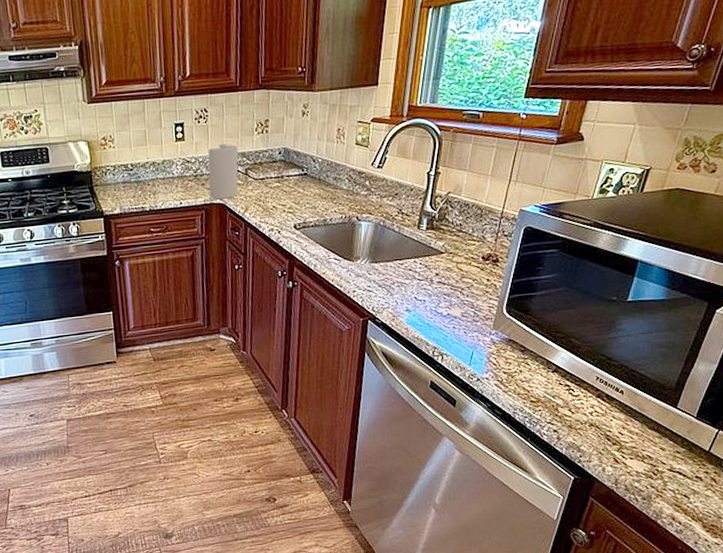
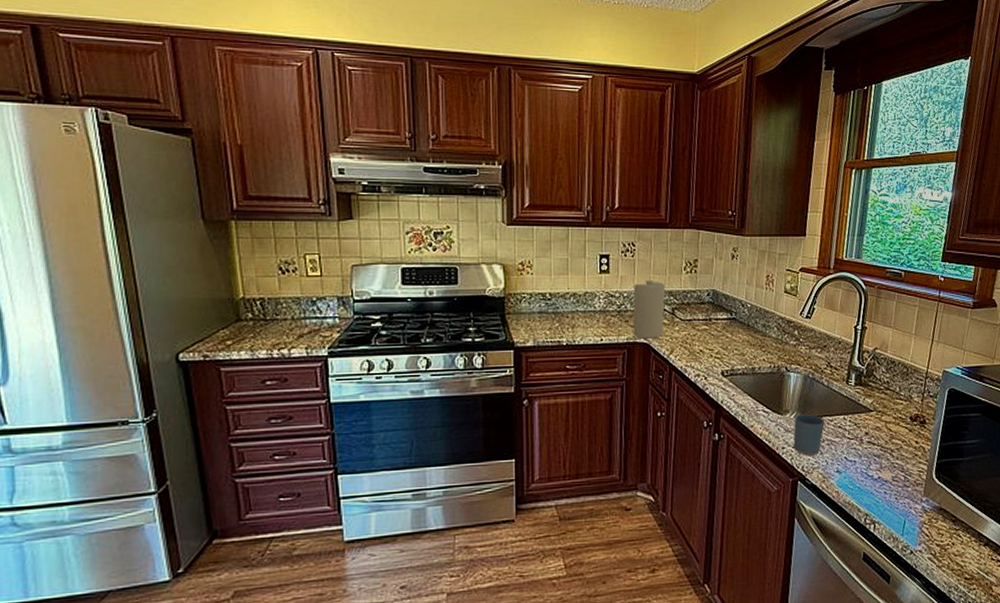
mug: none [364,258,395,297] -> present [793,413,825,456]

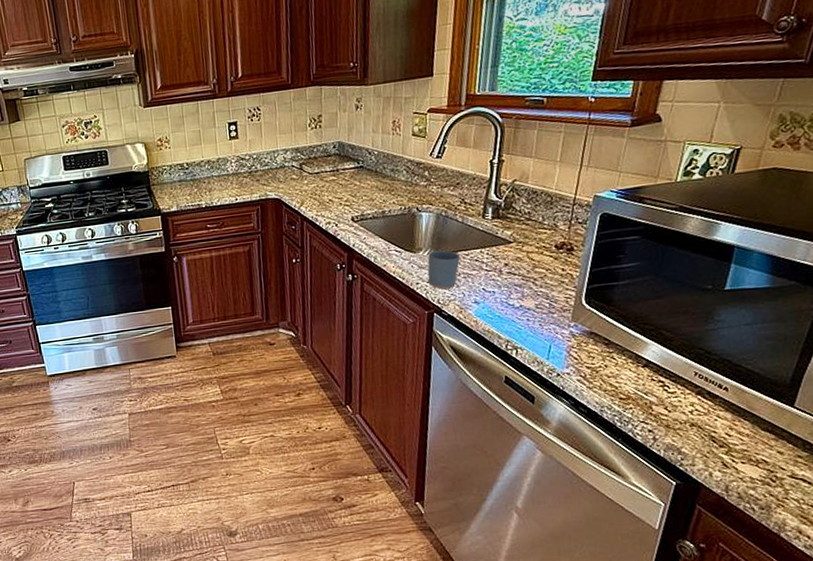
paper towel holder: present [633,280,666,339] -> none [261,140,293,195]

